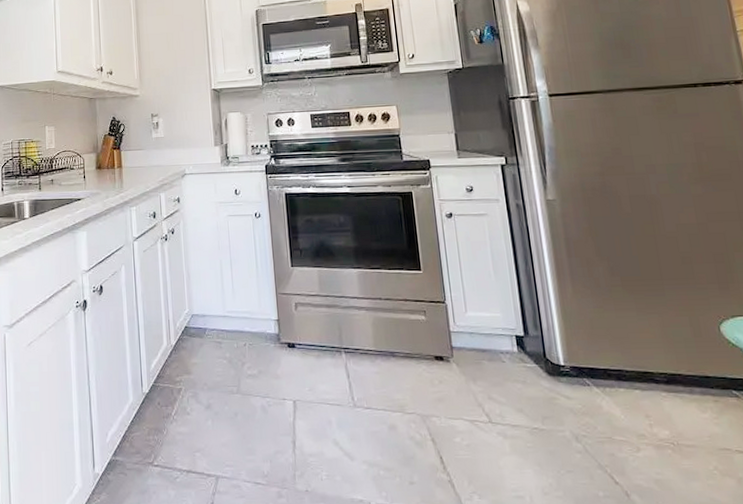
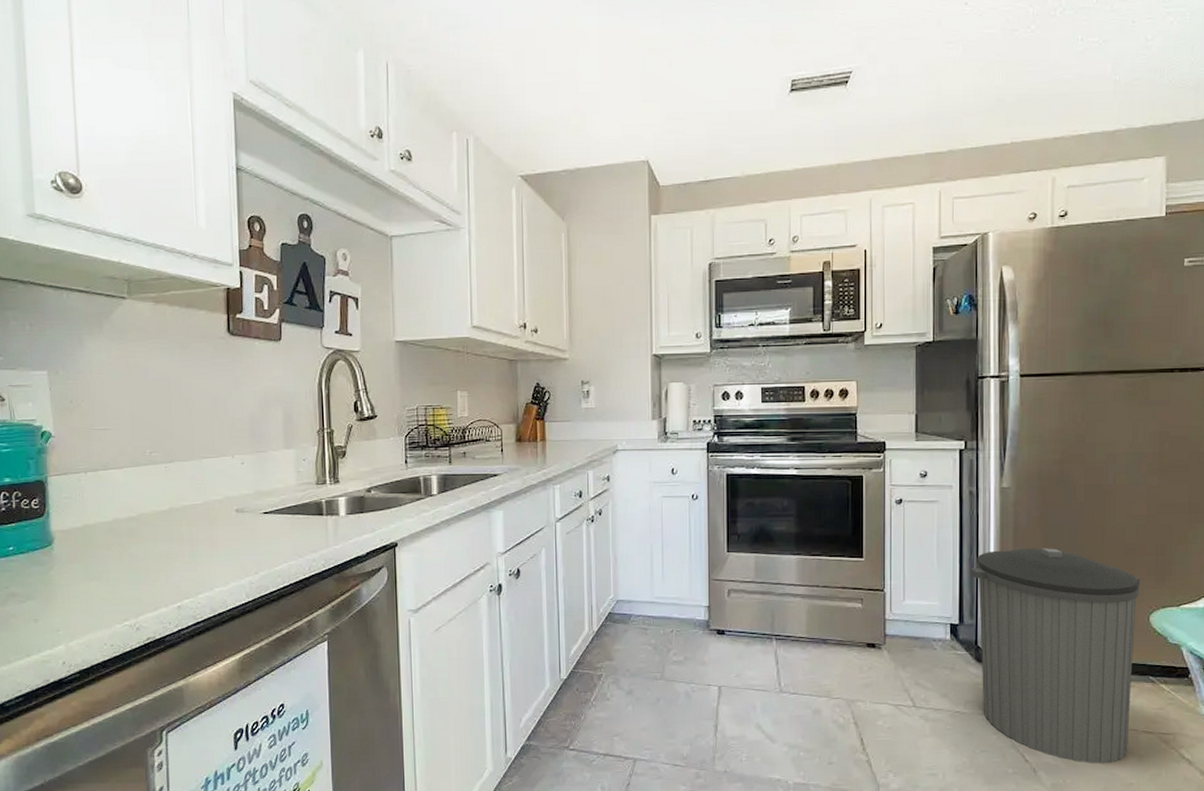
trash can: none [528,258,725,488] -> present [970,548,1140,764]

